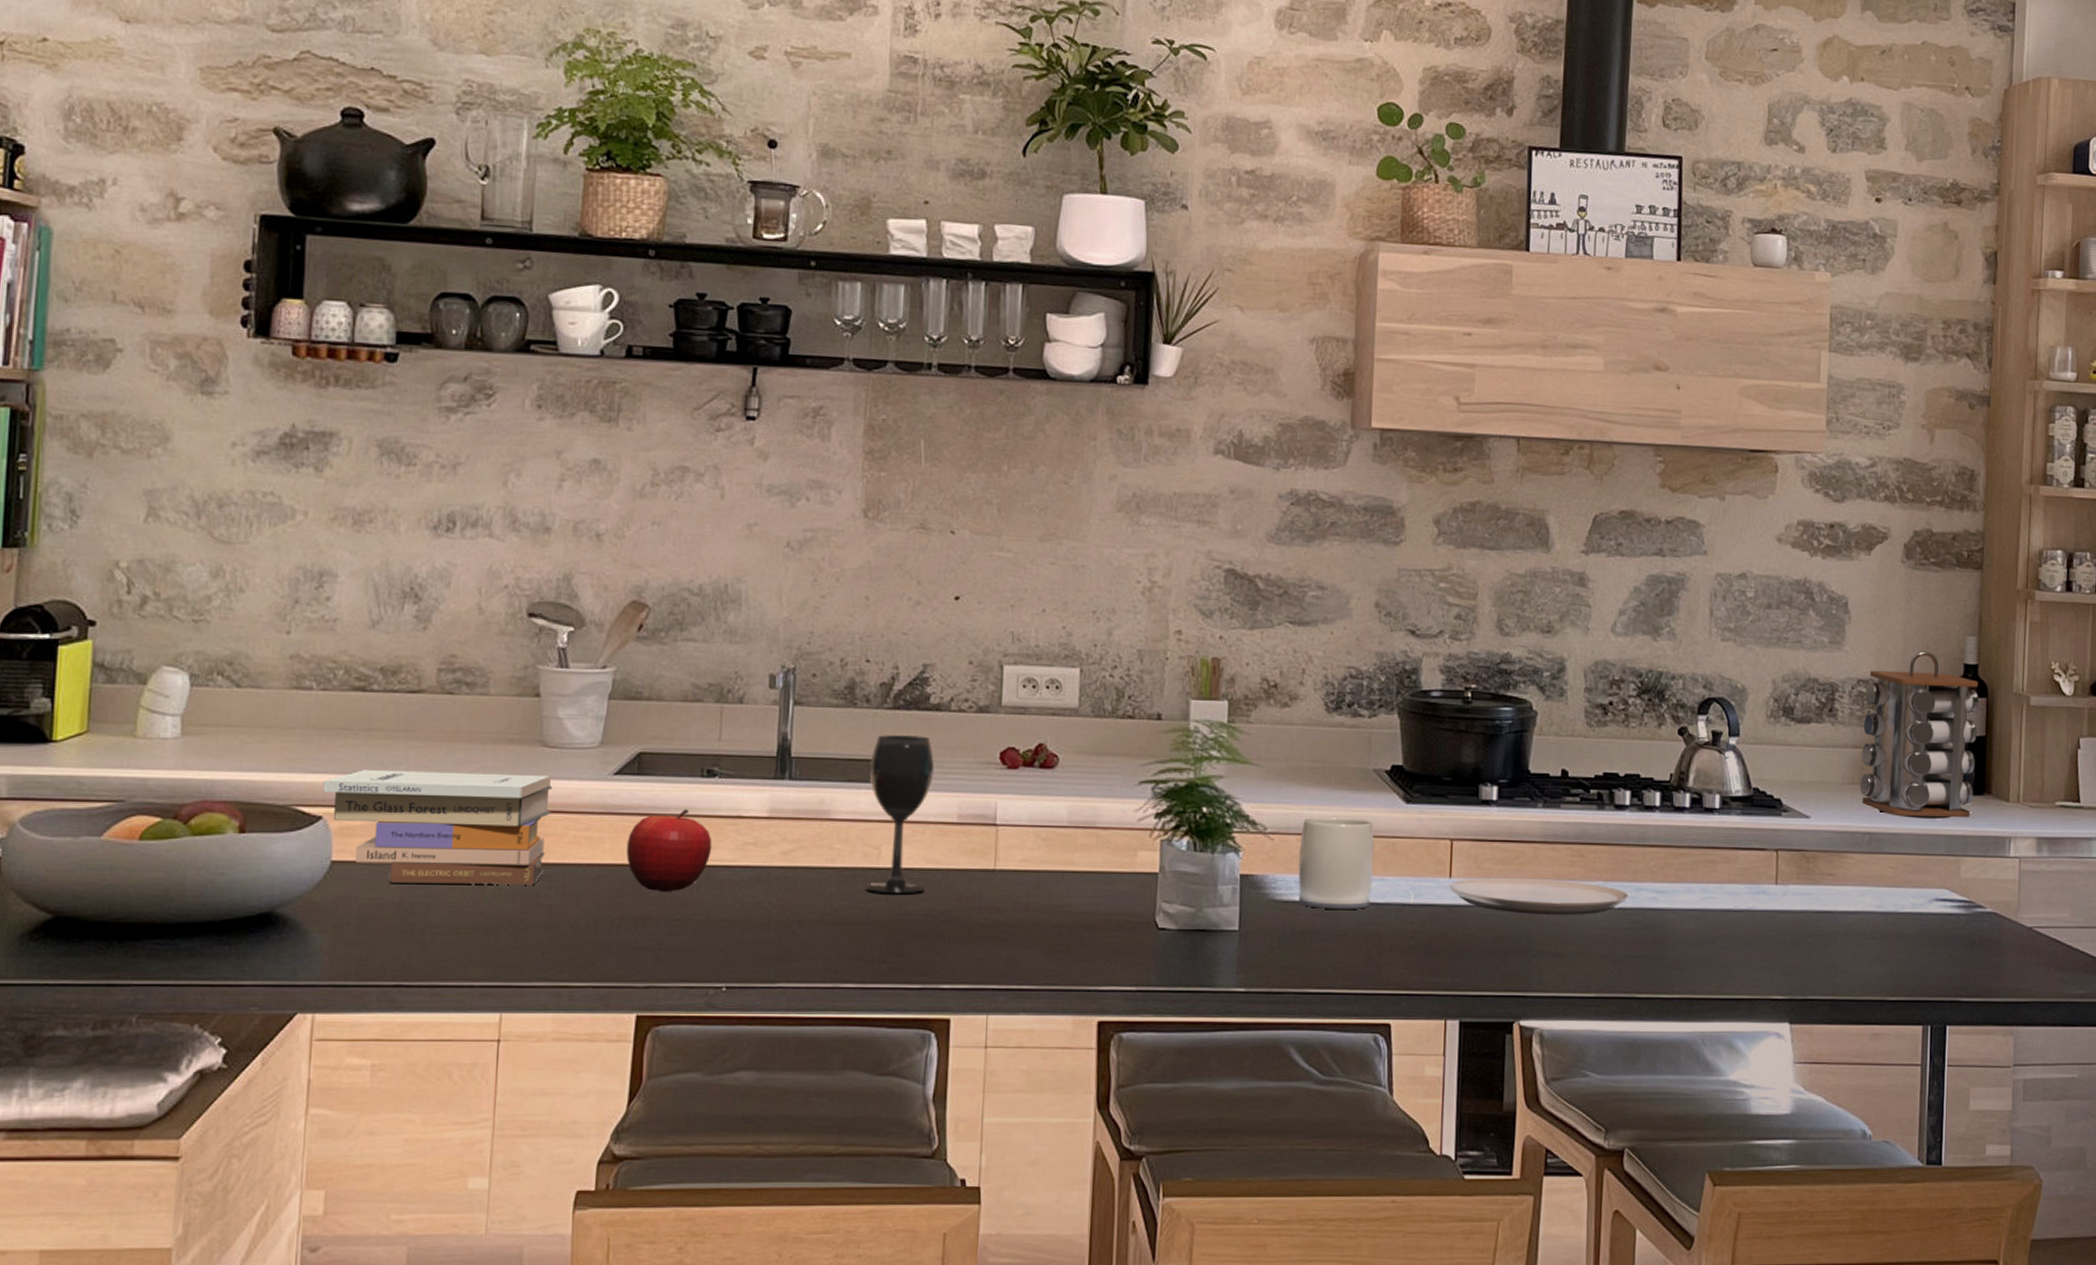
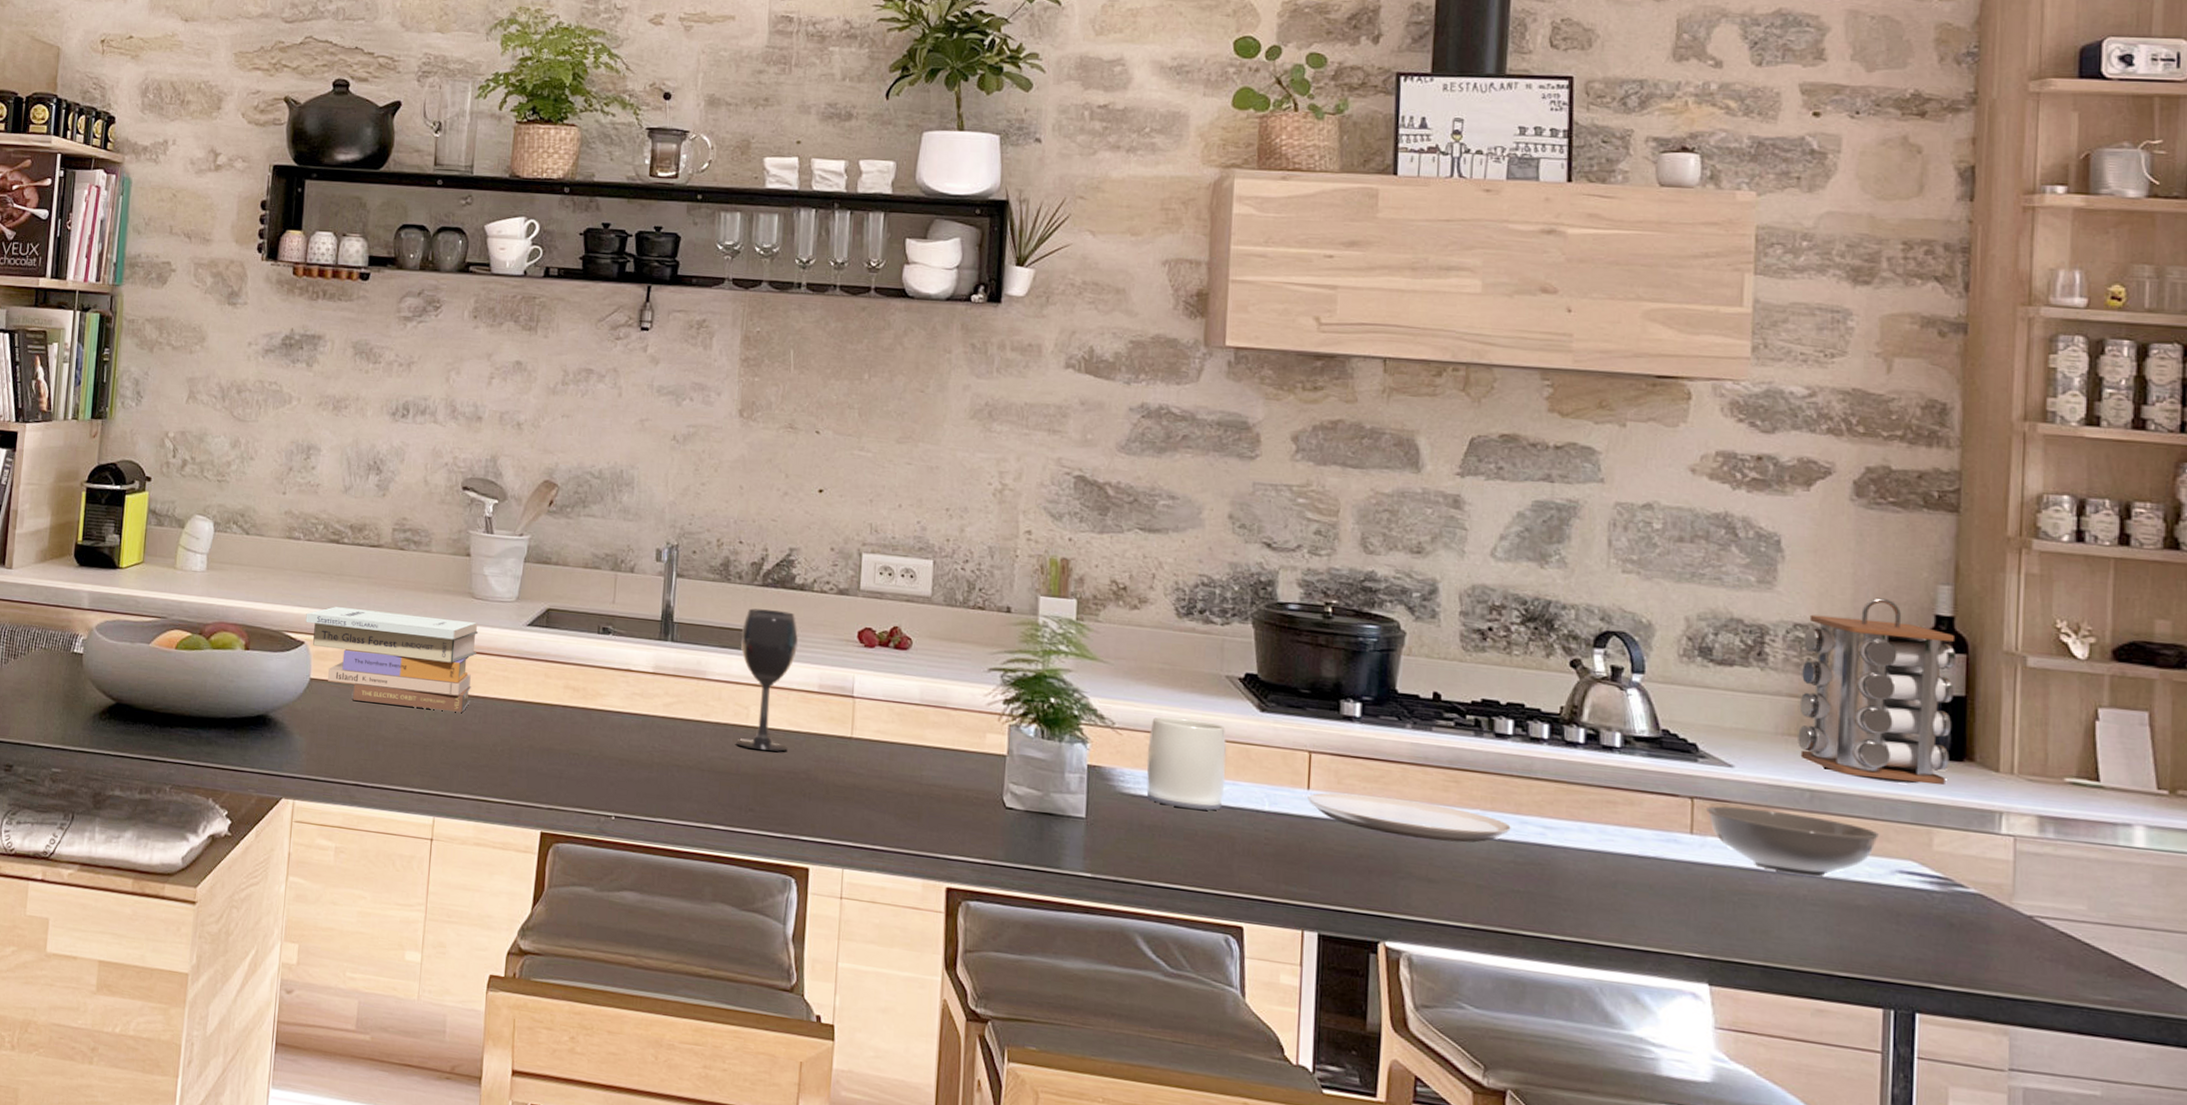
fruit: present [626,808,712,893] -> none [535,659,606,729]
bowl: none [1788,854,1922,912] -> present [1706,806,1880,877]

